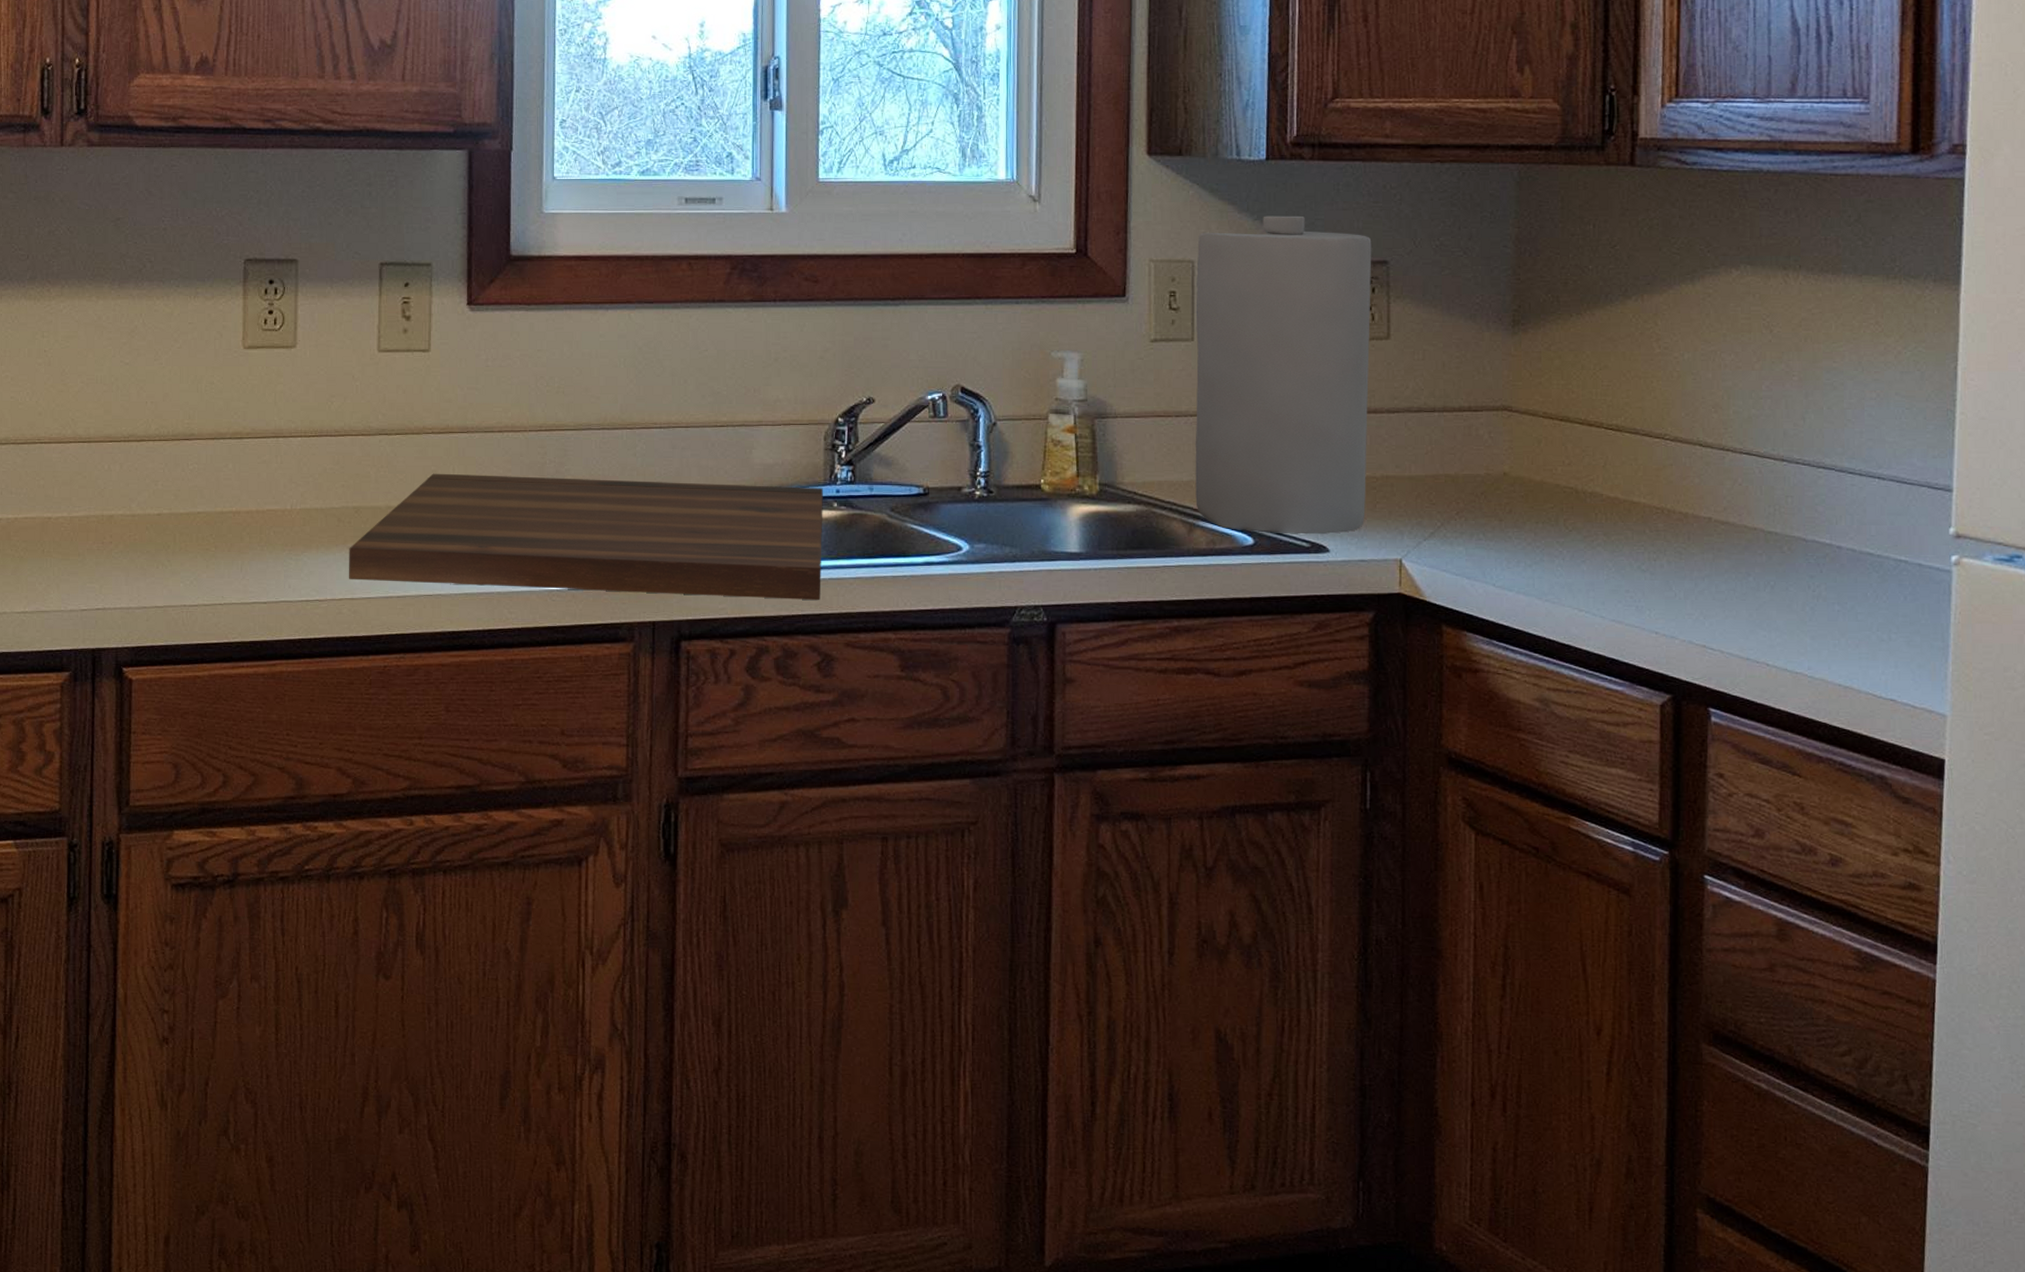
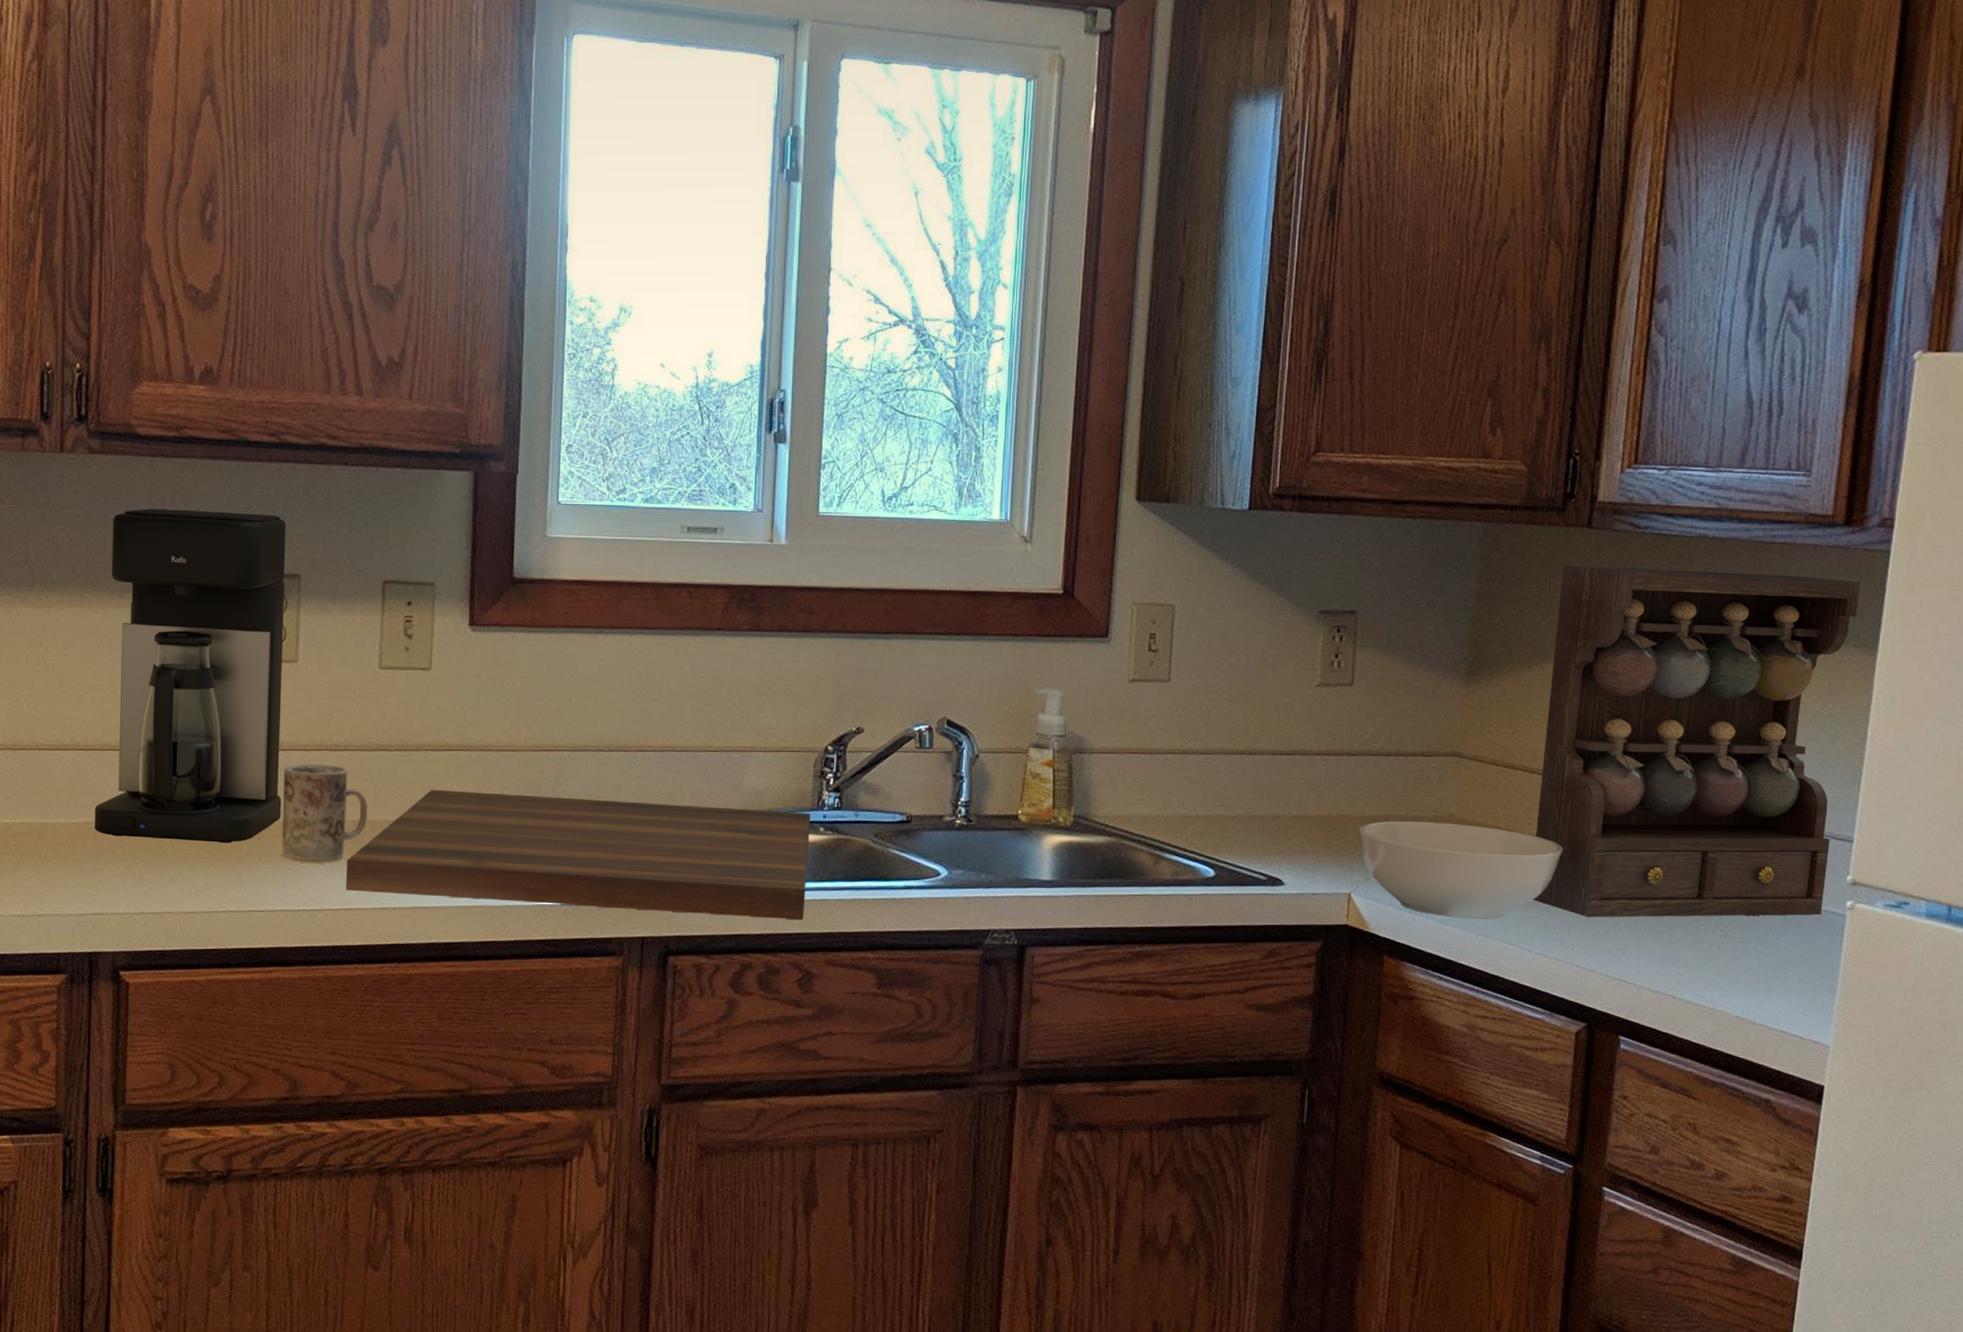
coffee maker: none [96,198,283,533] -> present [94,508,286,843]
mug: none [283,451,369,552] -> present [281,764,368,863]
paper towel holder: present [1195,215,1372,535] -> none [1163,563,1343,868]
bowl: none [1406,481,1631,584] -> present [1358,821,1563,919]
spice rack: none [1599,205,1935,580] -> present [1532,565,1860,918]

